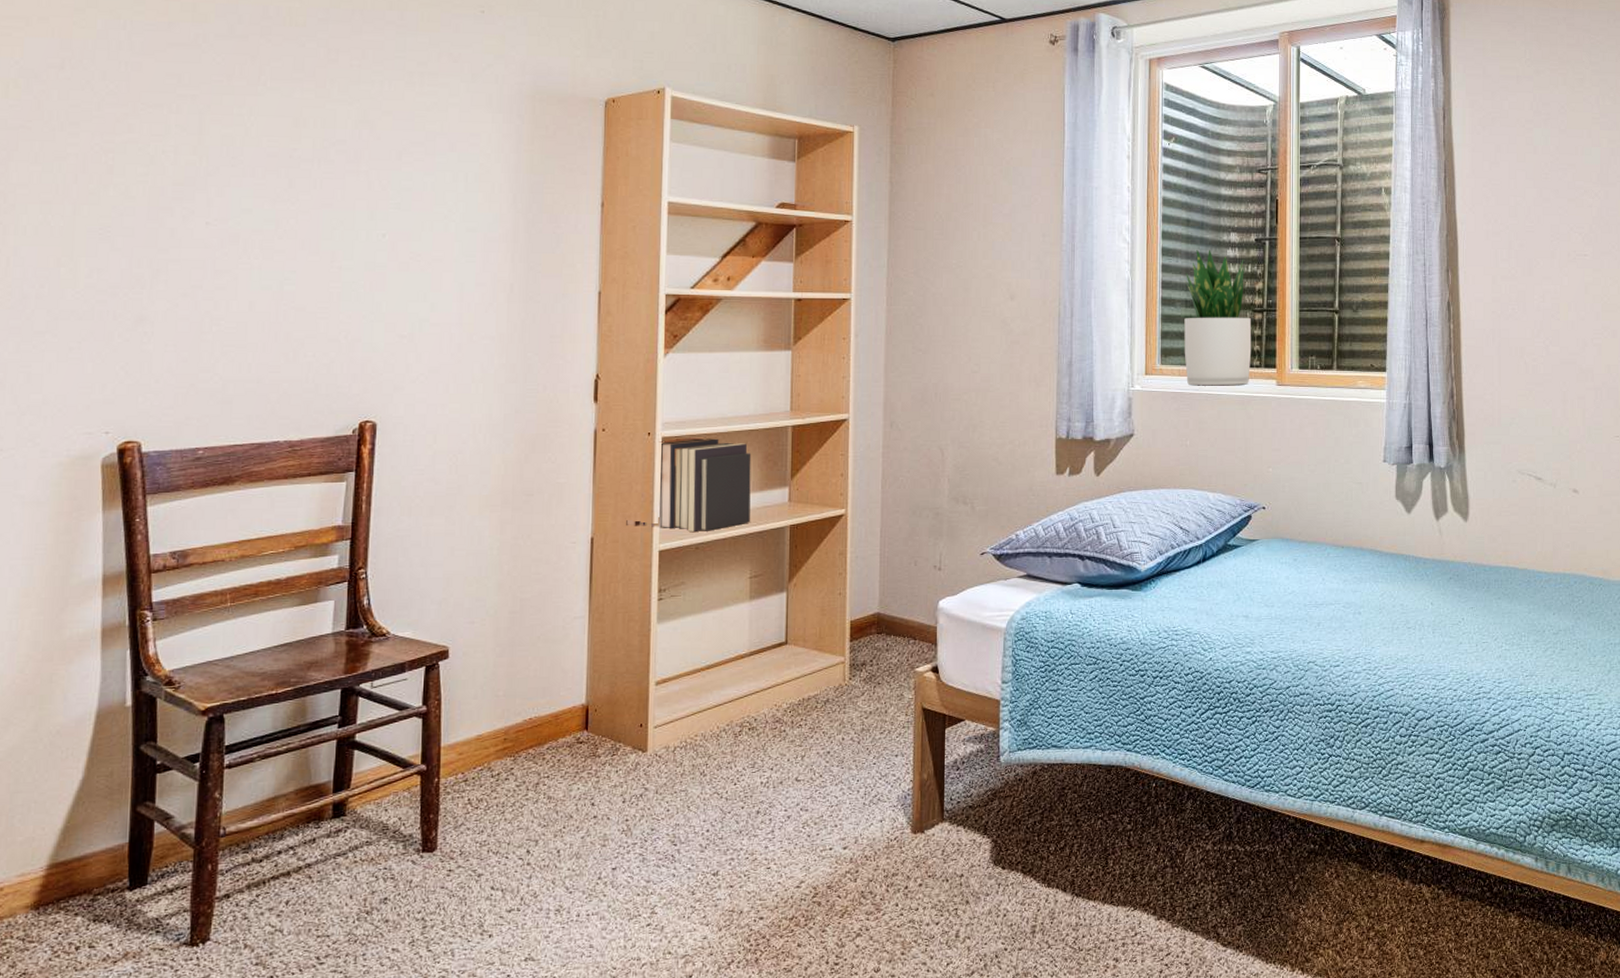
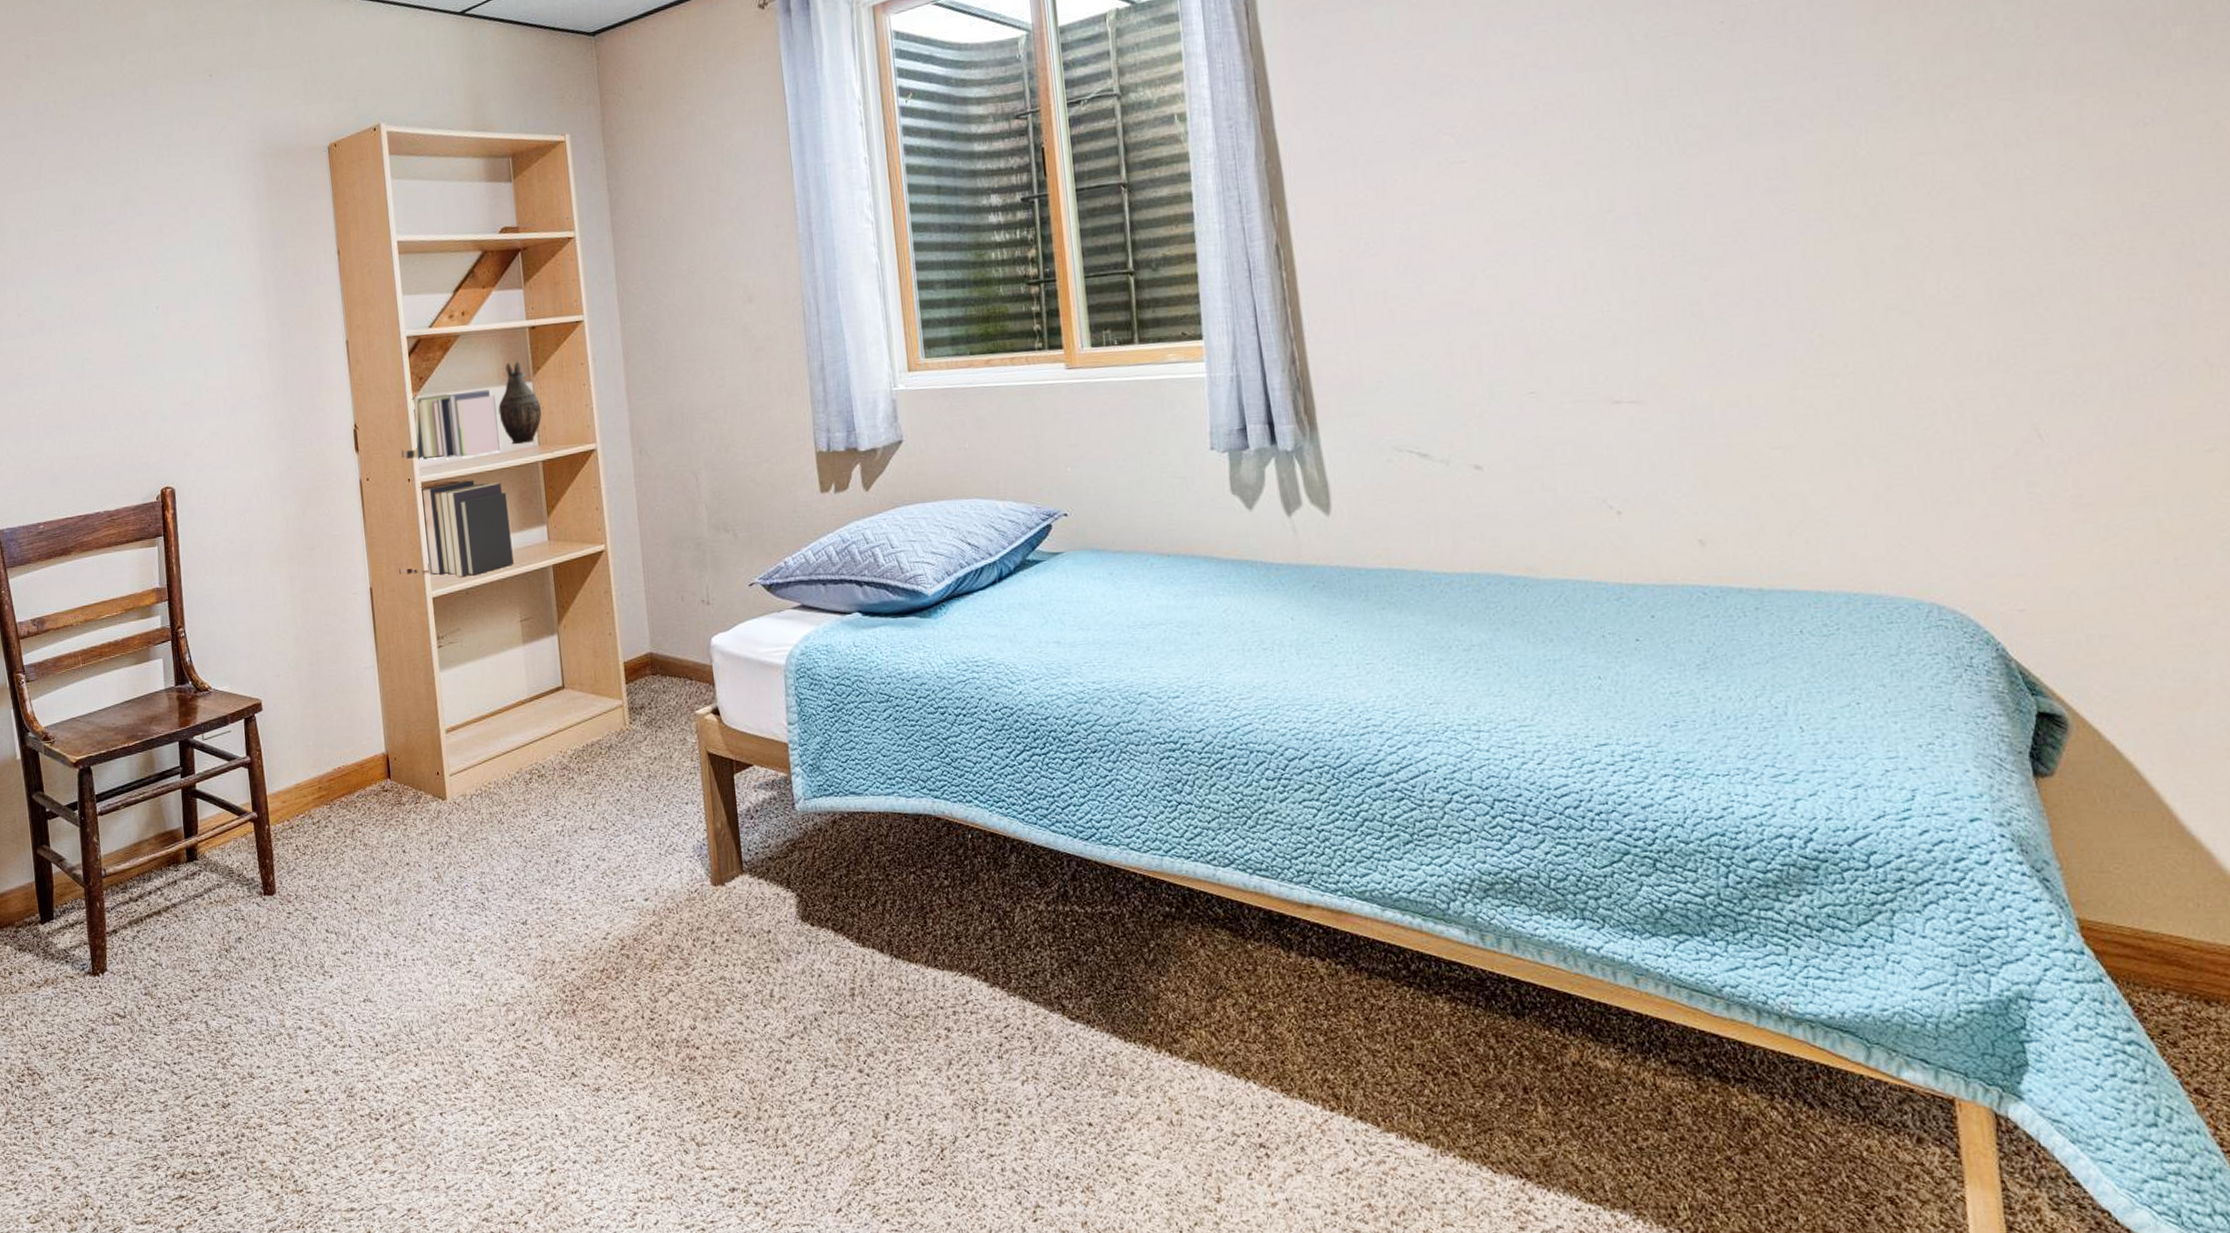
books: none [644,353,751,416] -> present [401,390,500,460]
decorative vase: none [753,329,797,409] -> present [498,361,542,445]
planter: present [1184,249,1252,386] -> none [942,218,1032,379]

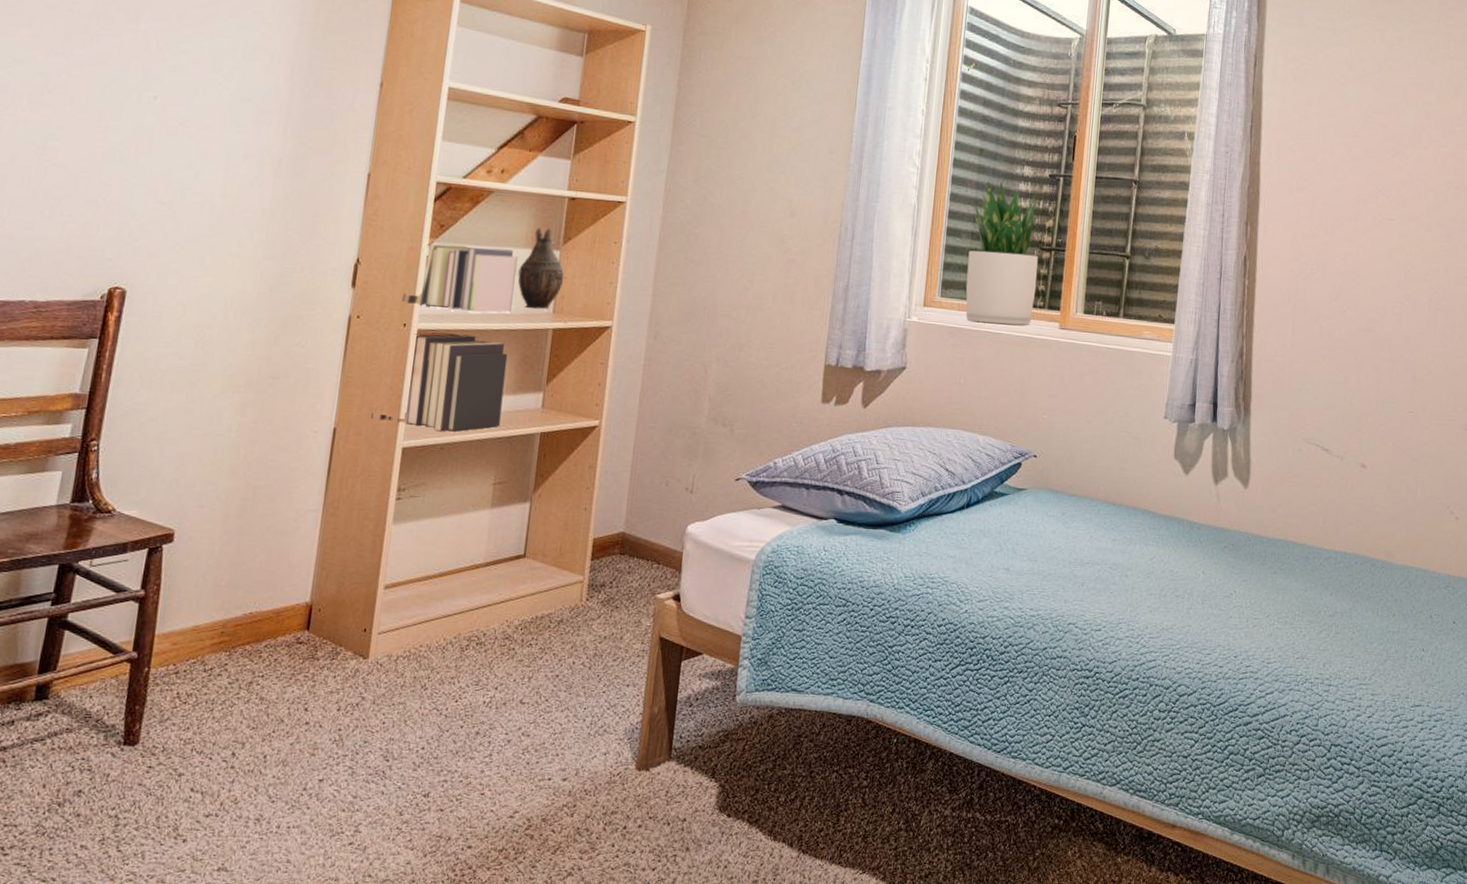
planter: none [942,218,1032,379] -> present [965,180,1038,326]

